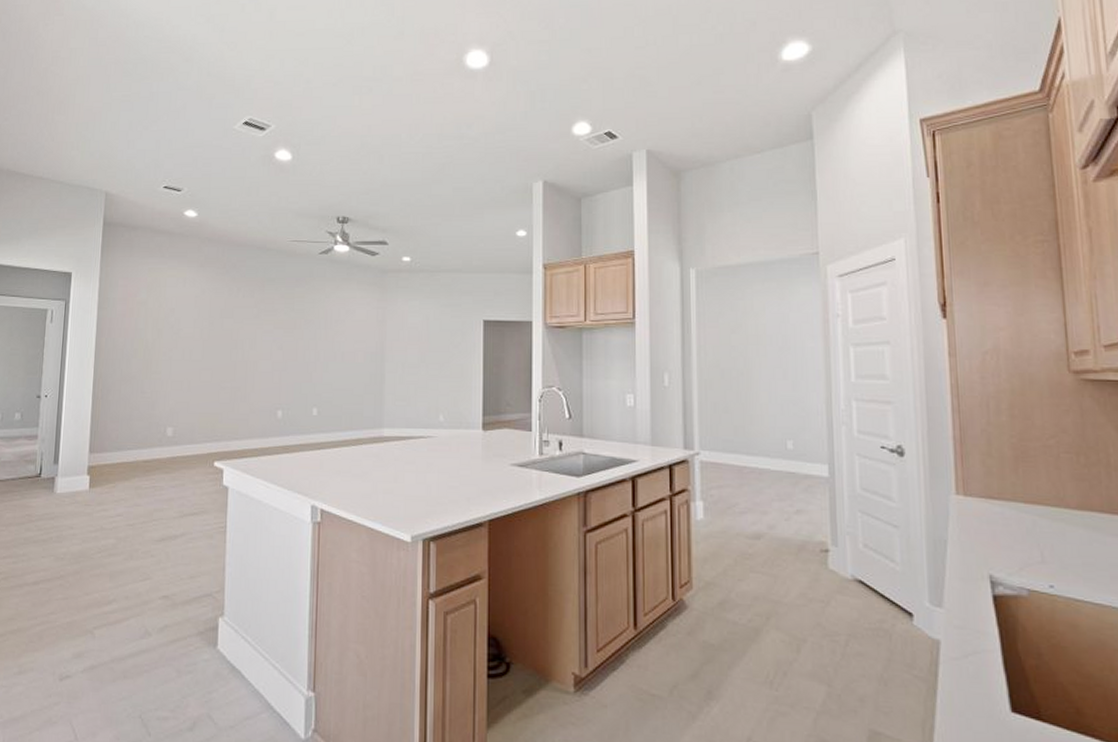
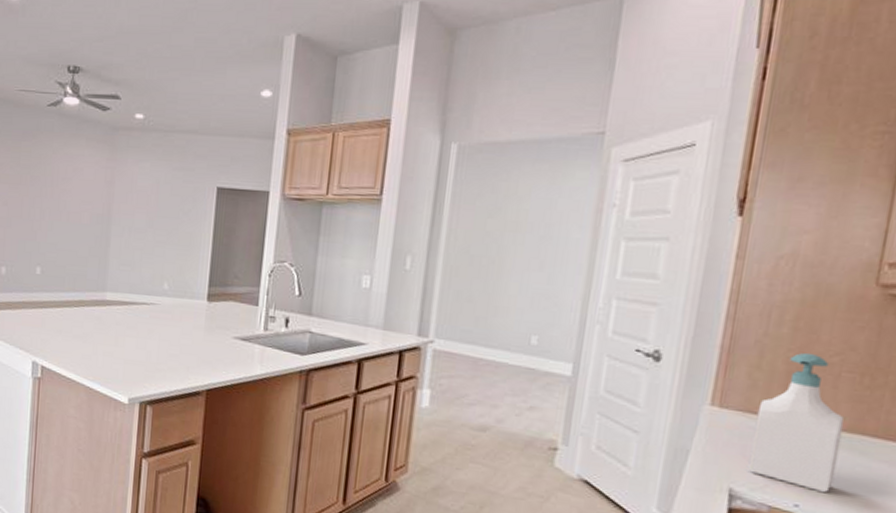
soap bottle: none [997,437,1078,570] -> present [748,352,845,492]

